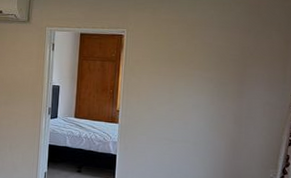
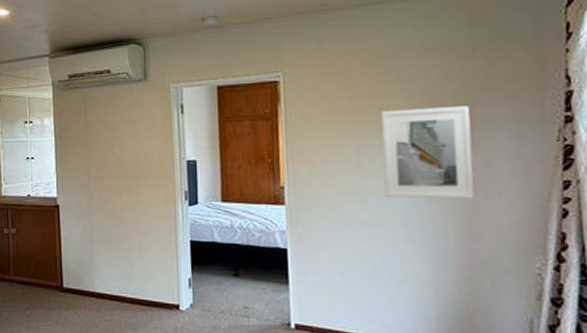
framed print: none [185,64,242,129] -> present [381,106,474,199]

